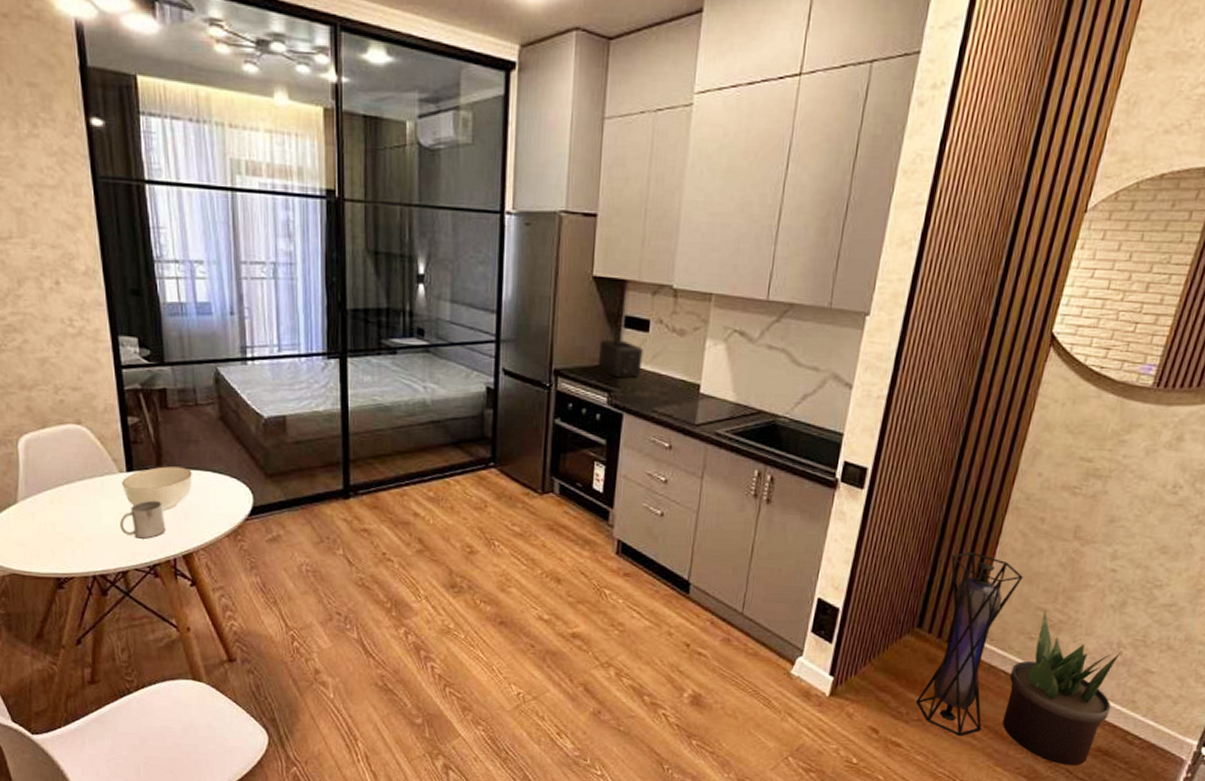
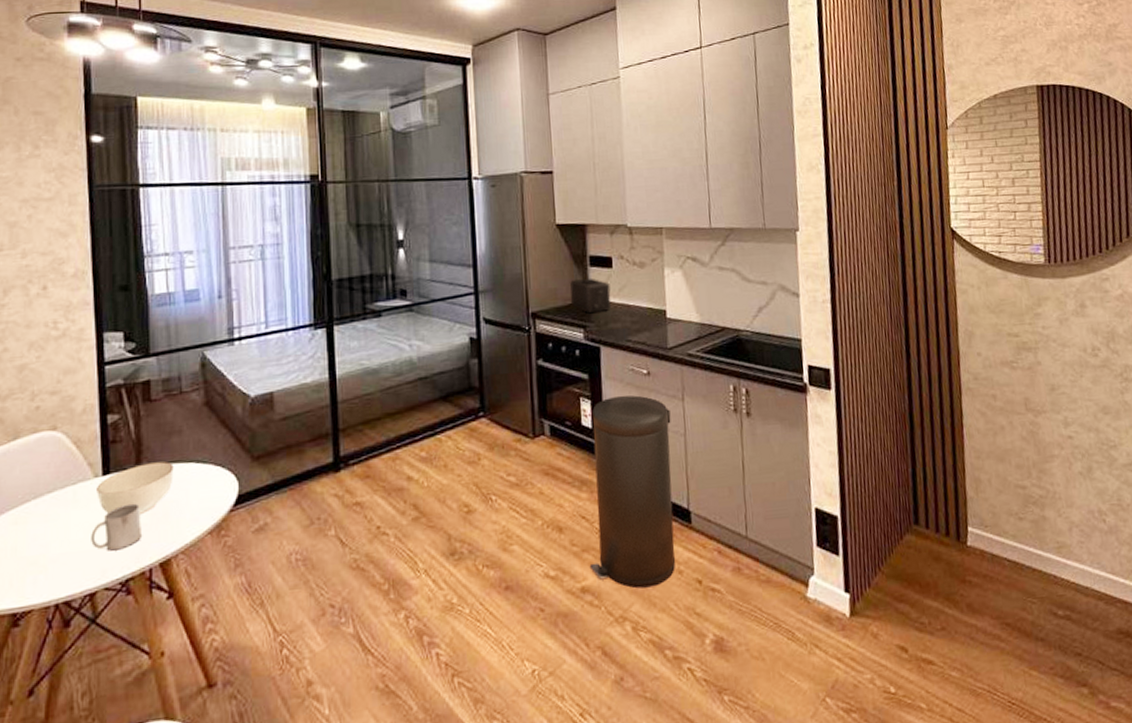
pedal bin: none [582,465,687,643] -> present [589,395,676,589]
lantern: present [915,551,1023,737] -> none [925,437,1005,641]
planter: present [1002,612,1120,765] -> none [1013,488,1116,656]

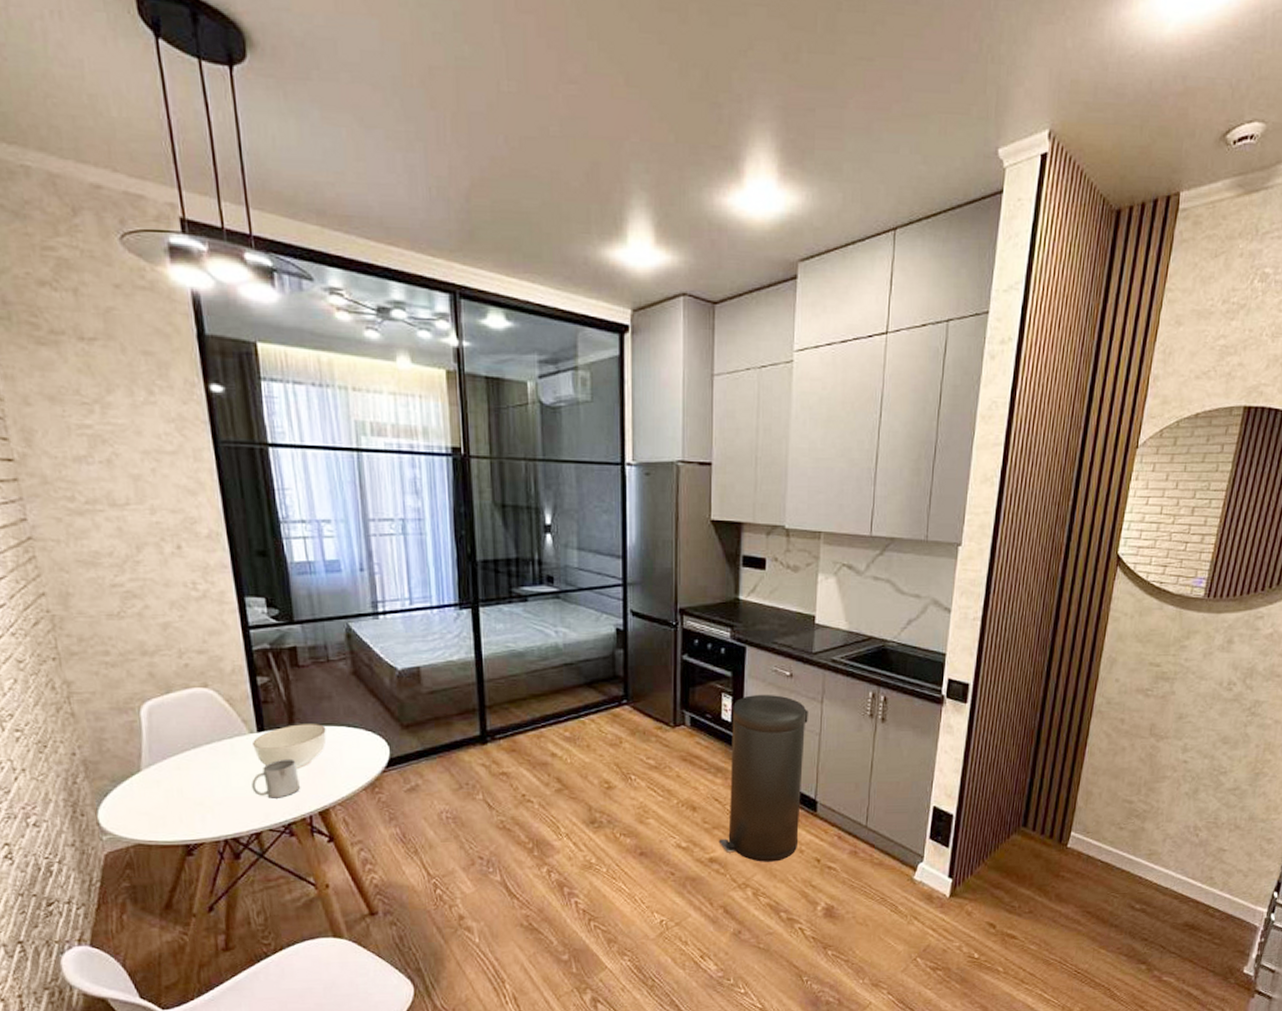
toaster: present [570,278,612,313] -> none [720,578,761,612]

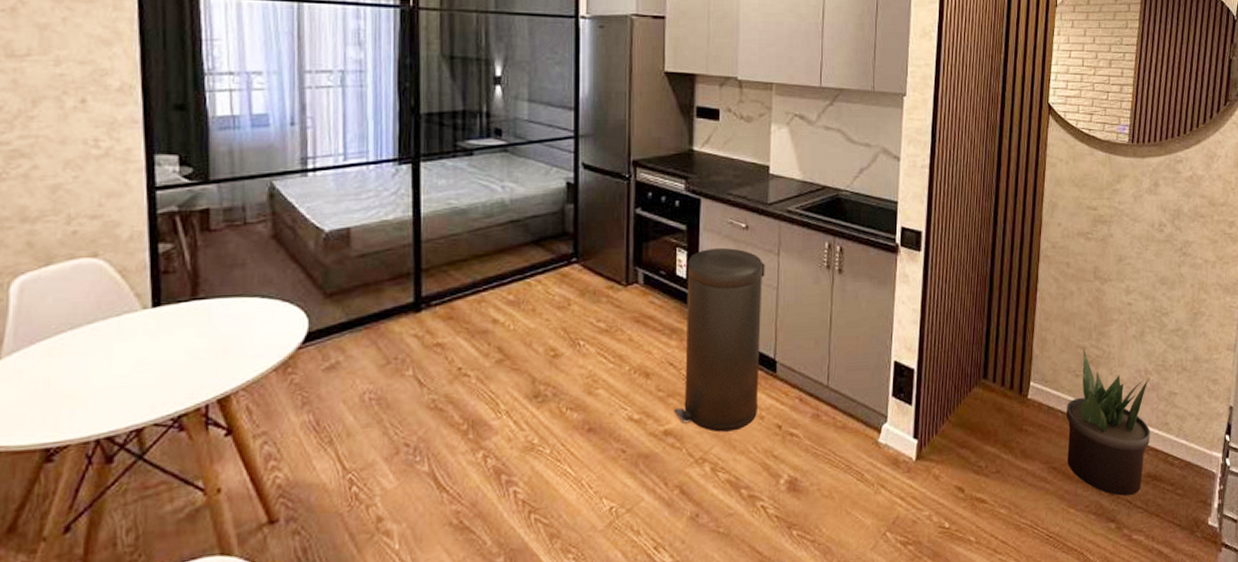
mug: present [252,758,300,798] -> none [138,337,197,386]
bowl: present [253,724,327,770] -> none [145,295,235,350]
planter: none [1103,803,1197,941] -> present [1066,349,1151,496]

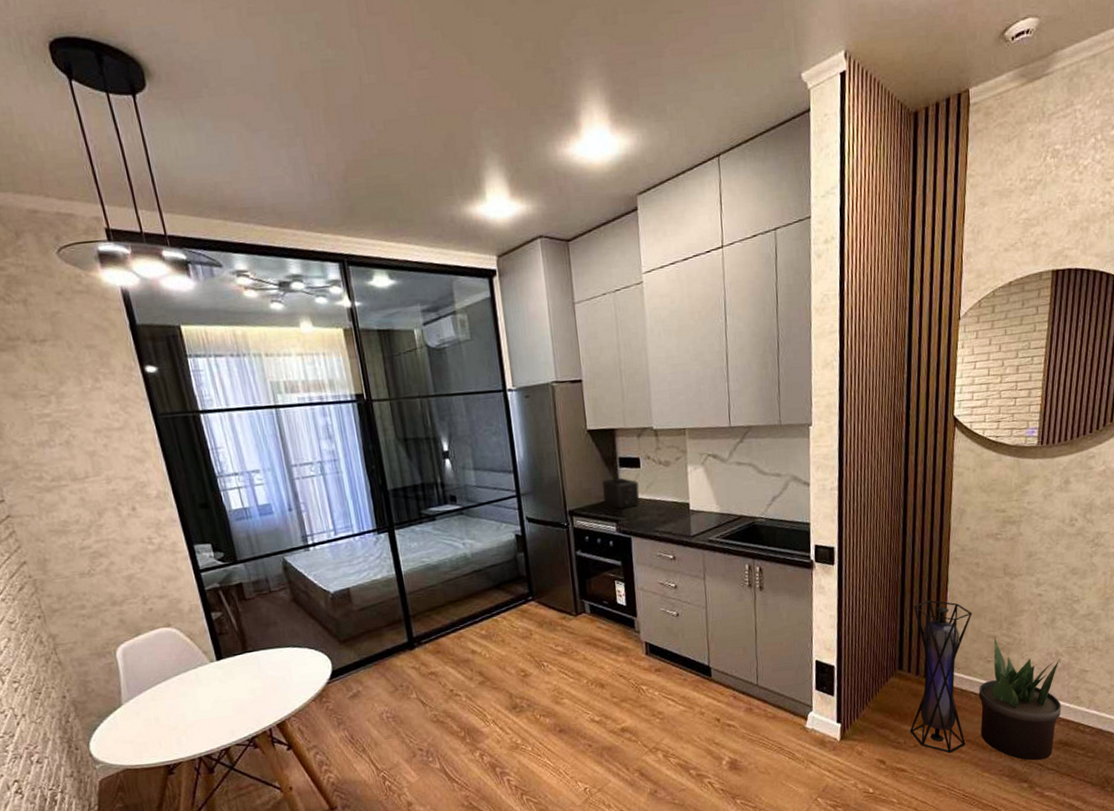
toaster: none [674,129,715,164] -> present [602,477,640,508]
pedal bin: present [674,247,765,432] -> none [626,577,699,727]
lantern: none [992,300,1061,483] -> present [909,599,972,754]

